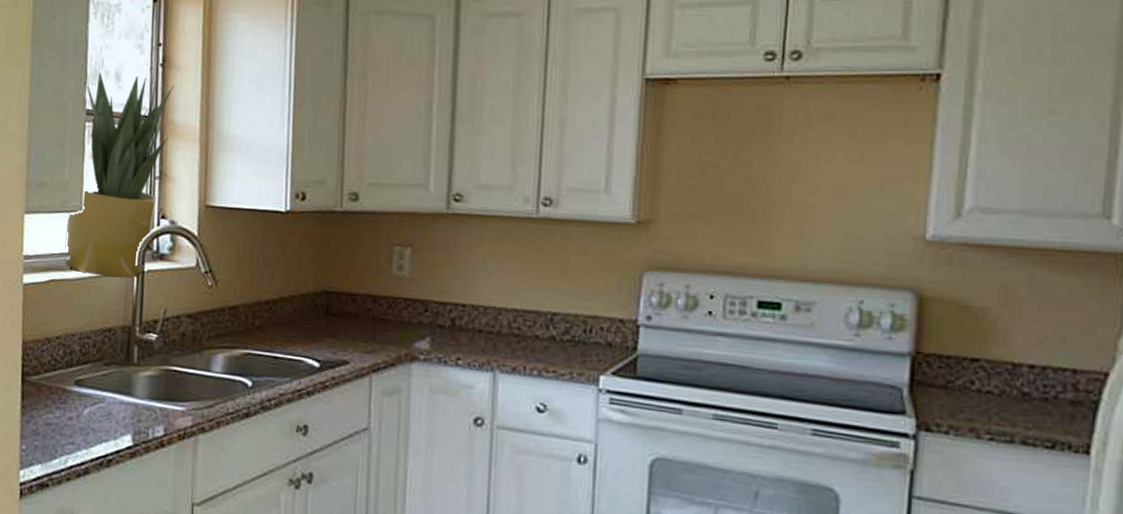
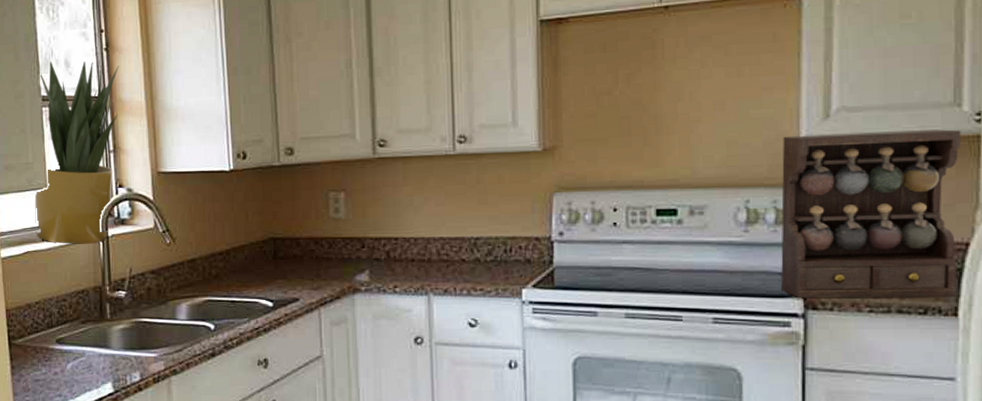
spice rack: none [892,233,1109,432] -> present [781,129,962,299]

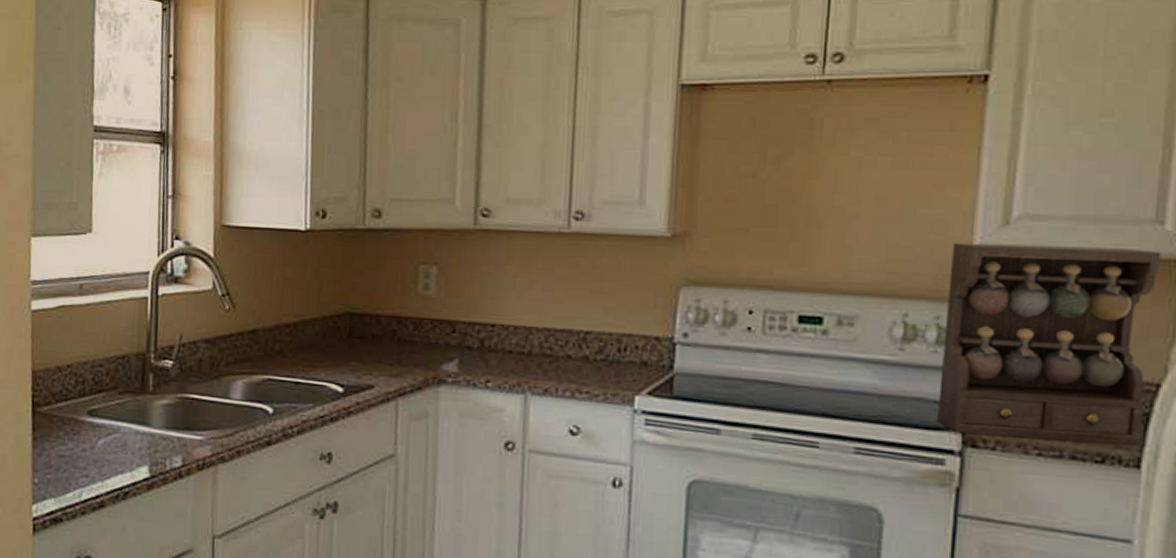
planter: present [34,56,119,244] -> none [74,85,187,303]

